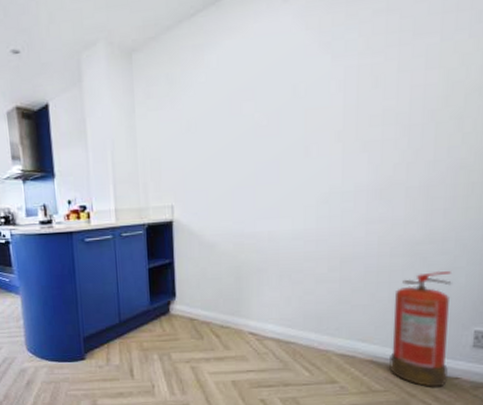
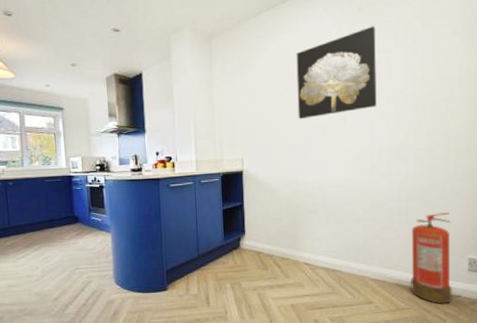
wall art: none [243,18,357,154] -> present [296,26,377,120]

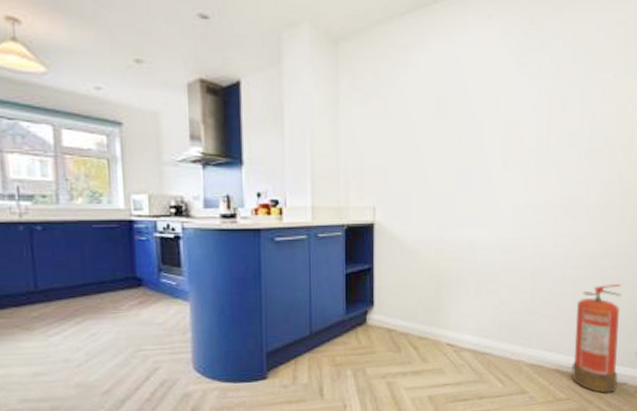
wall art: present [296,26,377,120] -> none [448,45,549,160]

